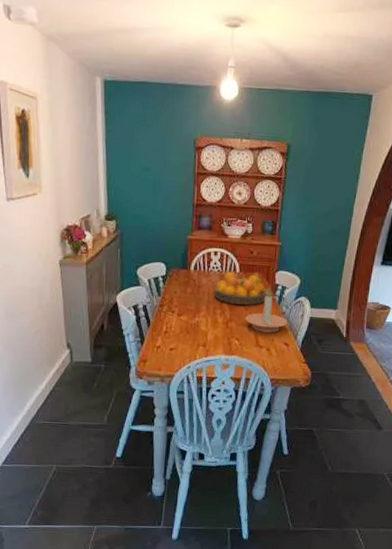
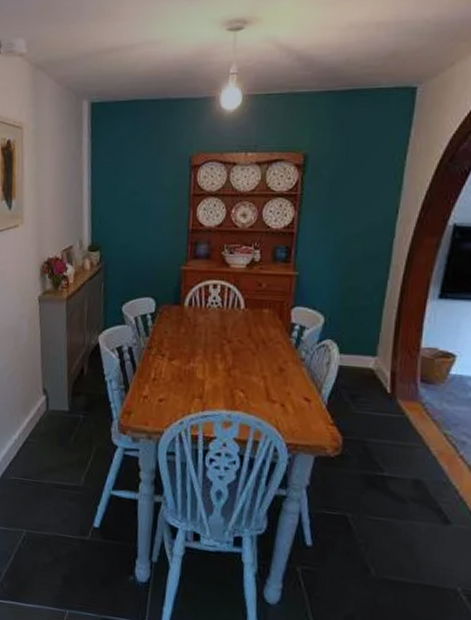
fruit bowl: present [213,271,267,305] -> none [212,307,280,349]
candle holder: present [245,283,288,333] -> none [252,322,309,384]

